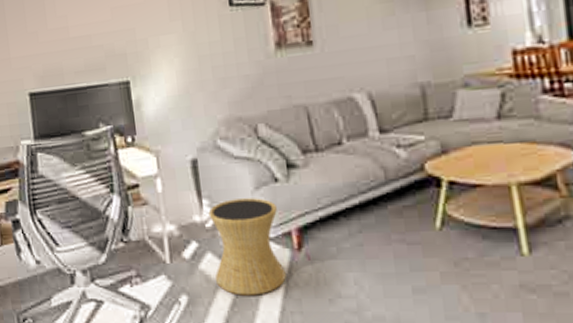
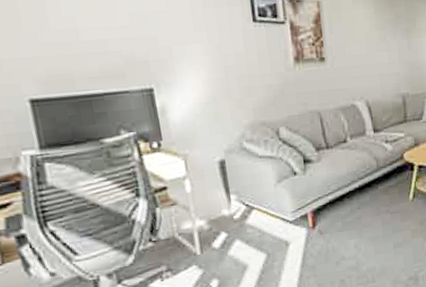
side table: present [208,198,286,296] -> none [236,189,303,272]

